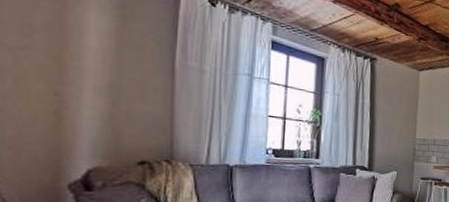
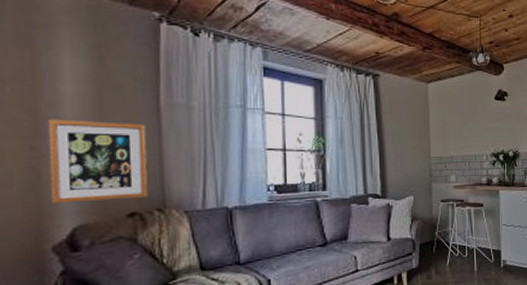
wall art: none [69,69,160,149] -> present [47,119,148,204]

